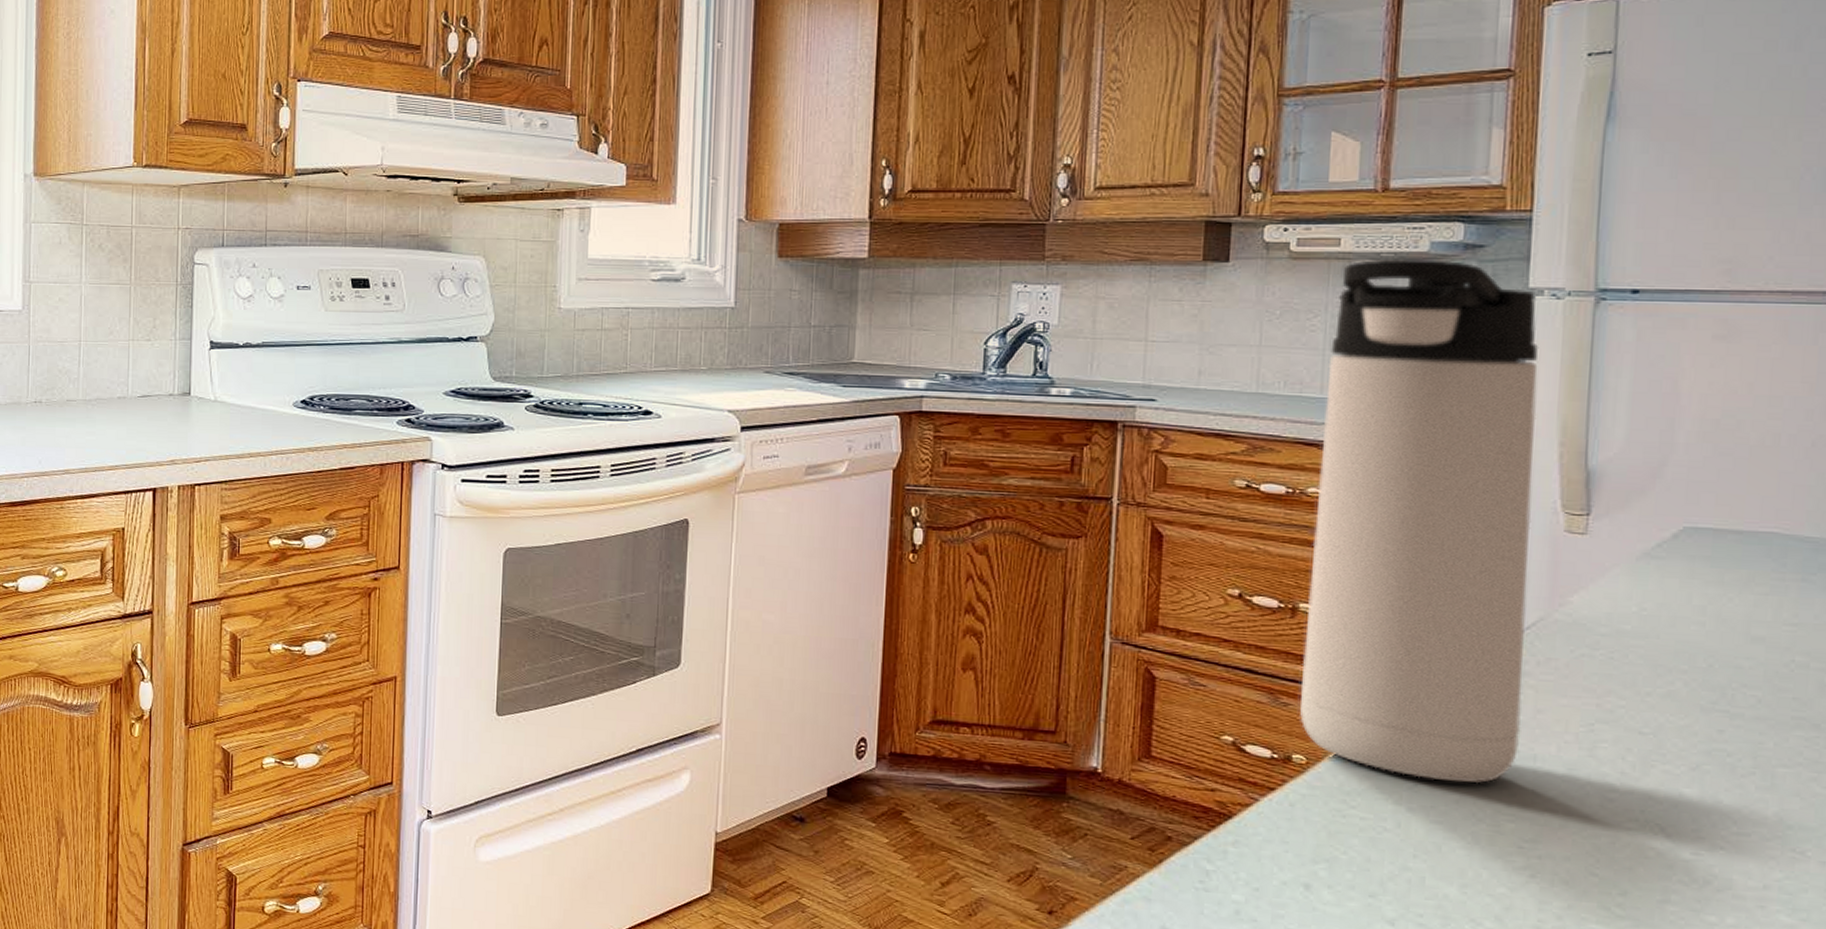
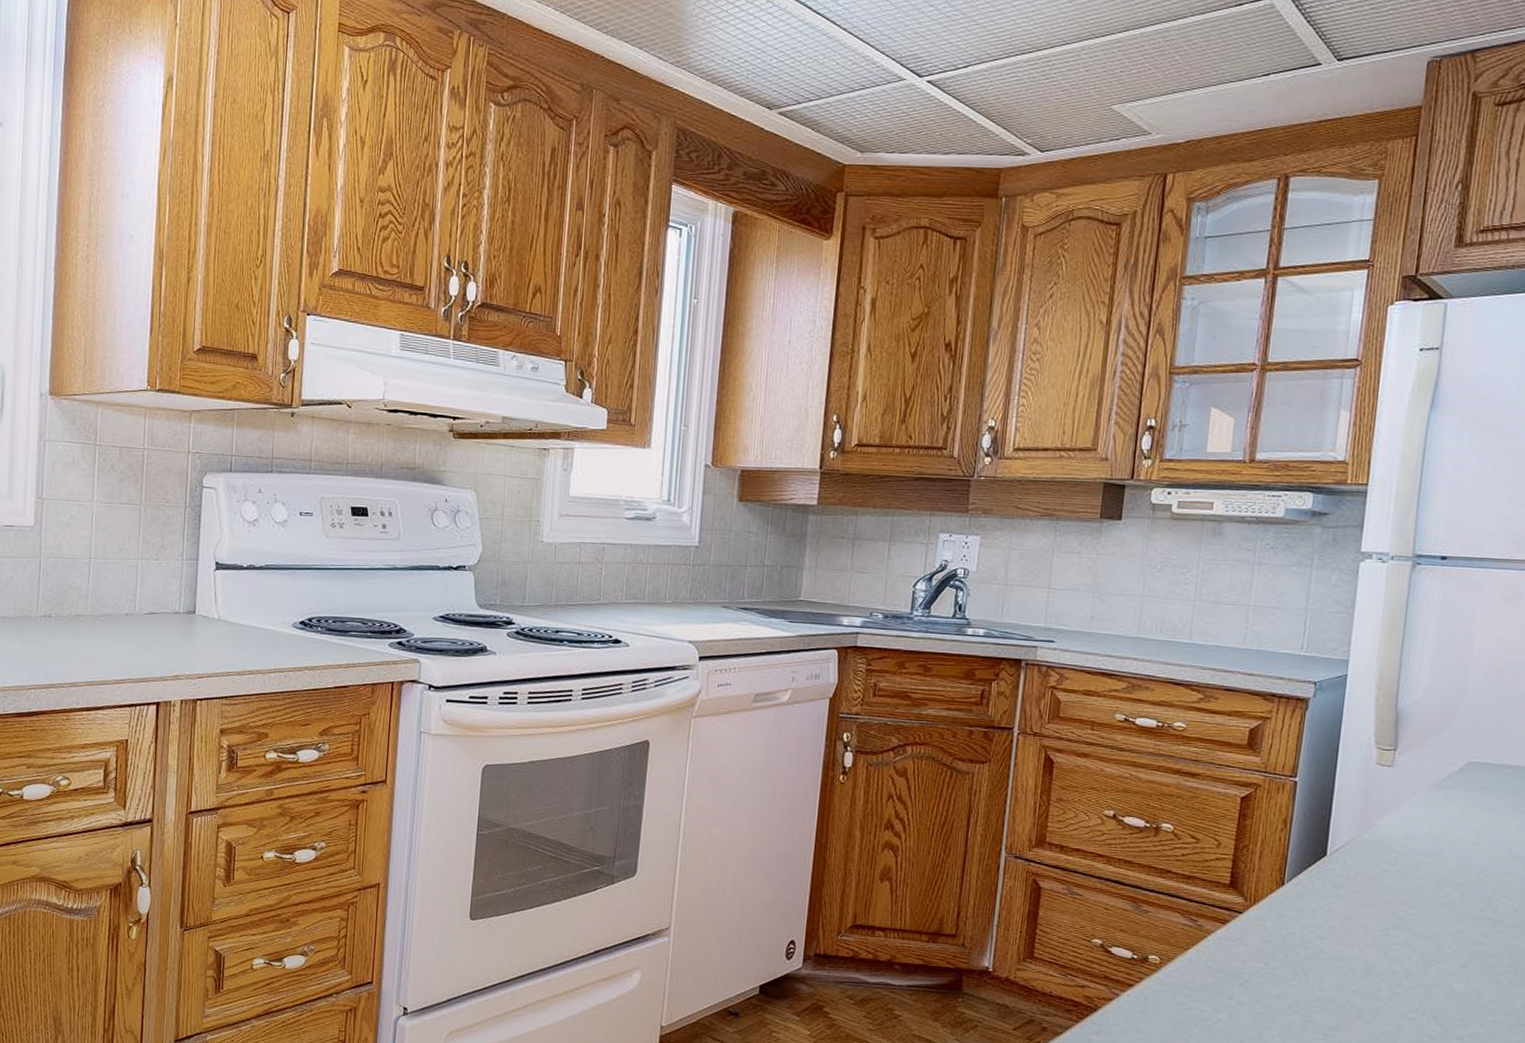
thermos bottle: present [1300,259,1539,784] -> none [1157,522,1366,981]

